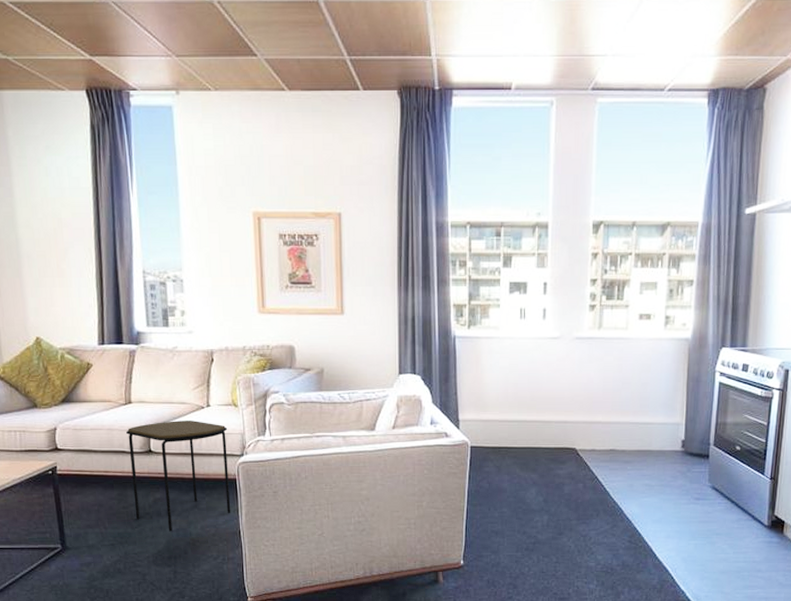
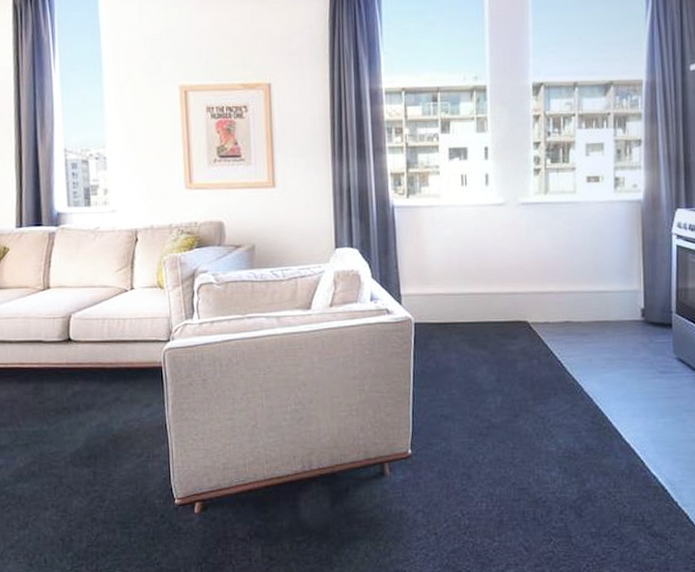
side table: present [126,421,231,532] -> none [44,305,157,428]

